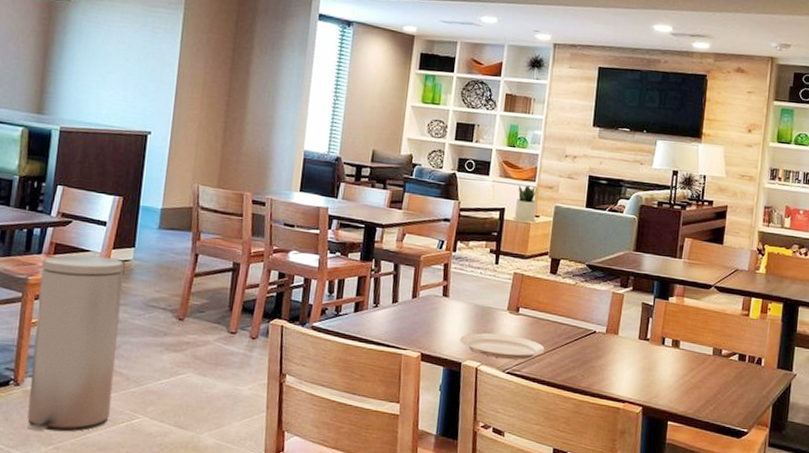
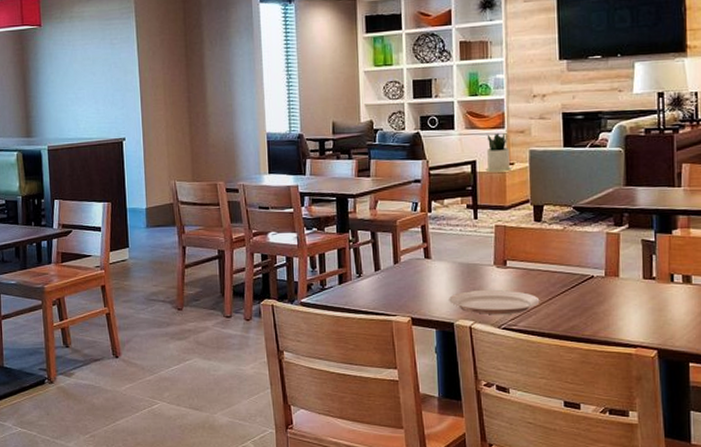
pedal bin: present [27,255,126,432] -> none [53,259,132,422]

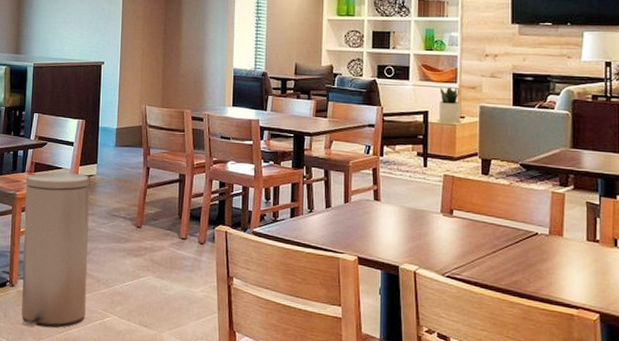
pedal bin: none [53,259,132,422] -> present [21,172,91,328]
plate: present [449,289,540,314] -> none [395,236,484,263]

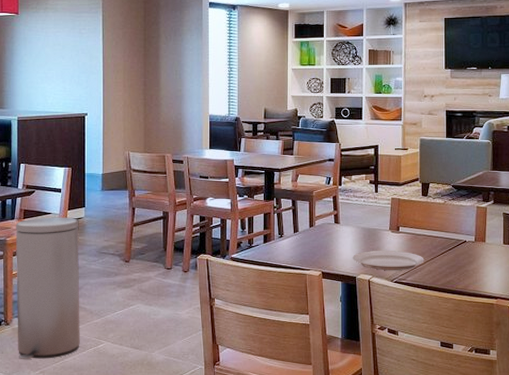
plate: none [395,236,484,263] -> present [353,250,424,270]
planter: present [437,86,463,125] -> none [385,123,407,155]

